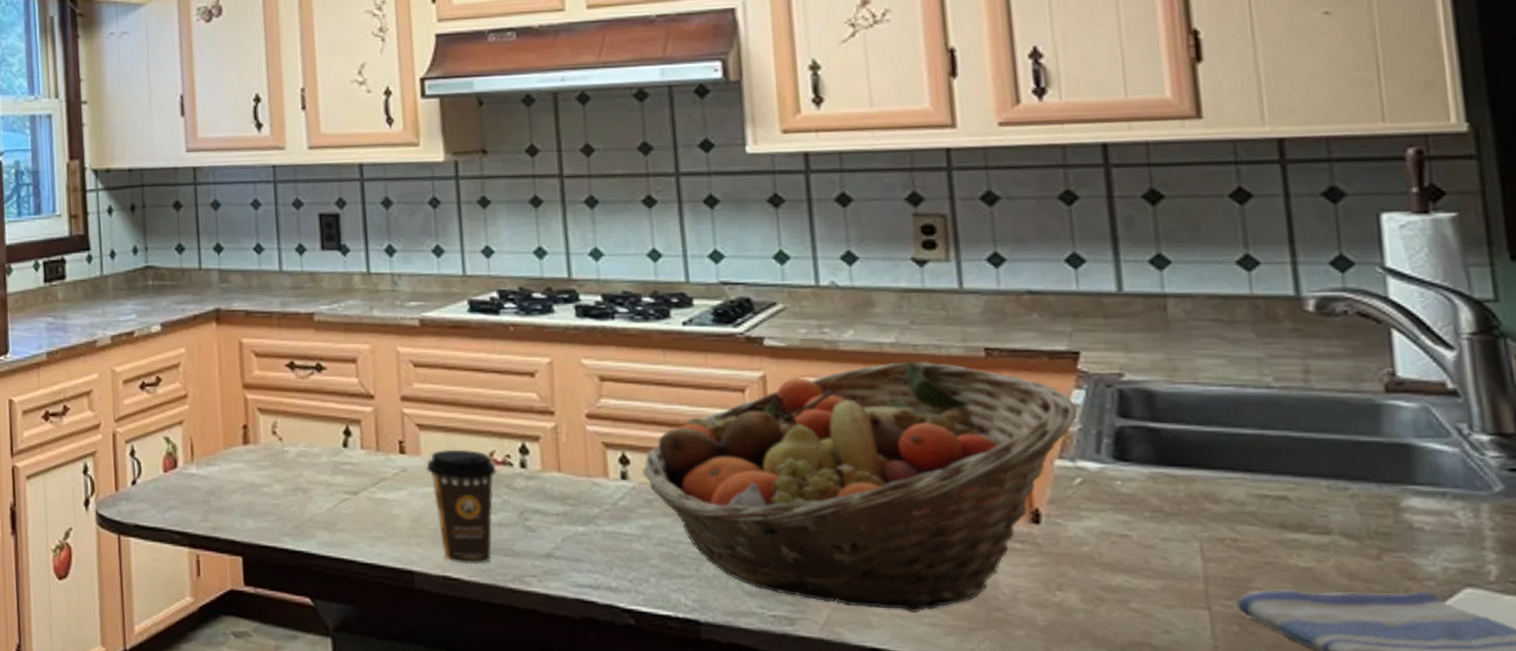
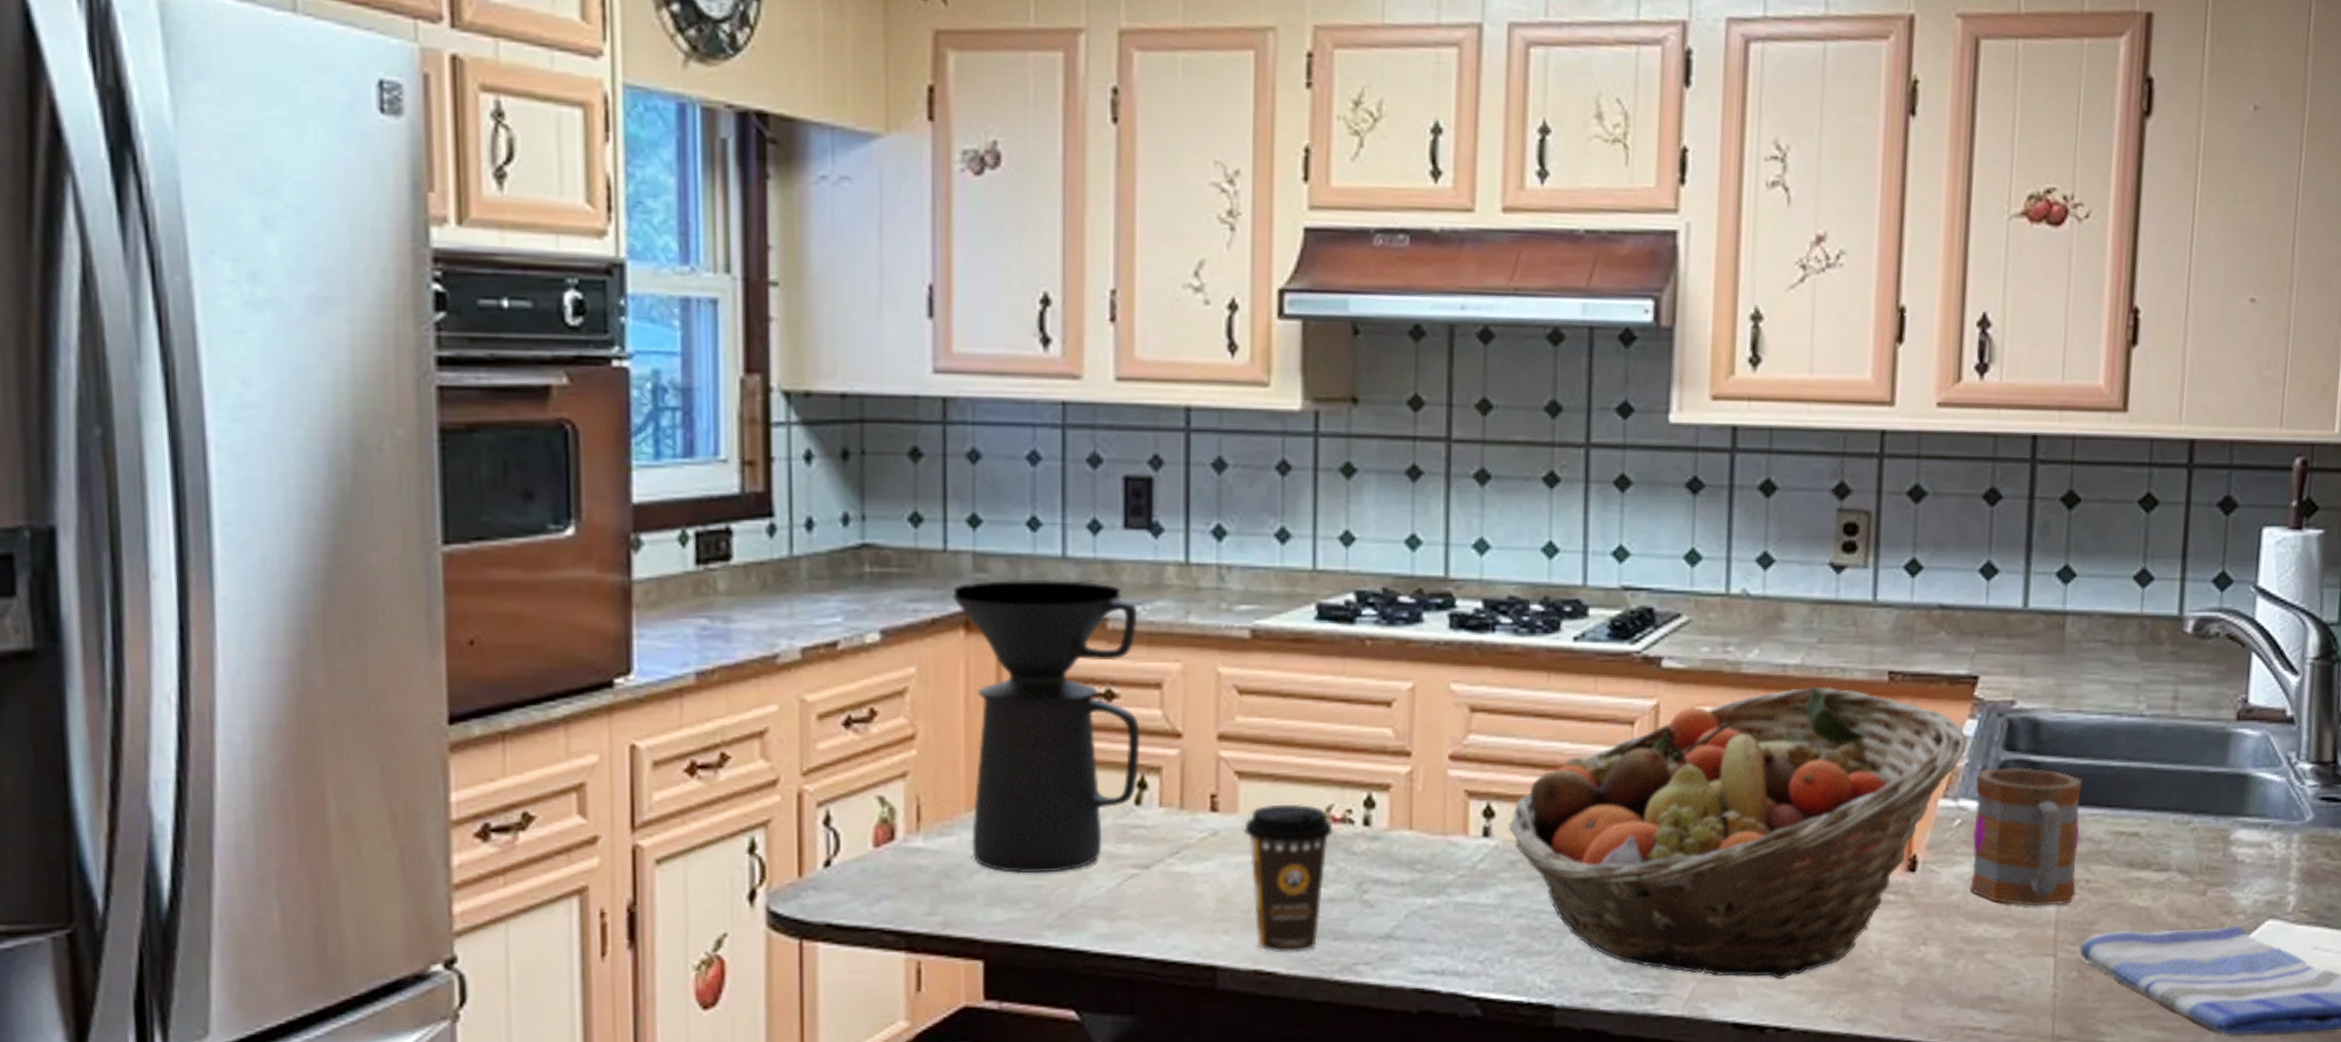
coffee maker: none [206,287,344,495] -> present [952,580,1141,874]
mug: none [1091,433,1222,562] -> present [1970,767,2083,907]

